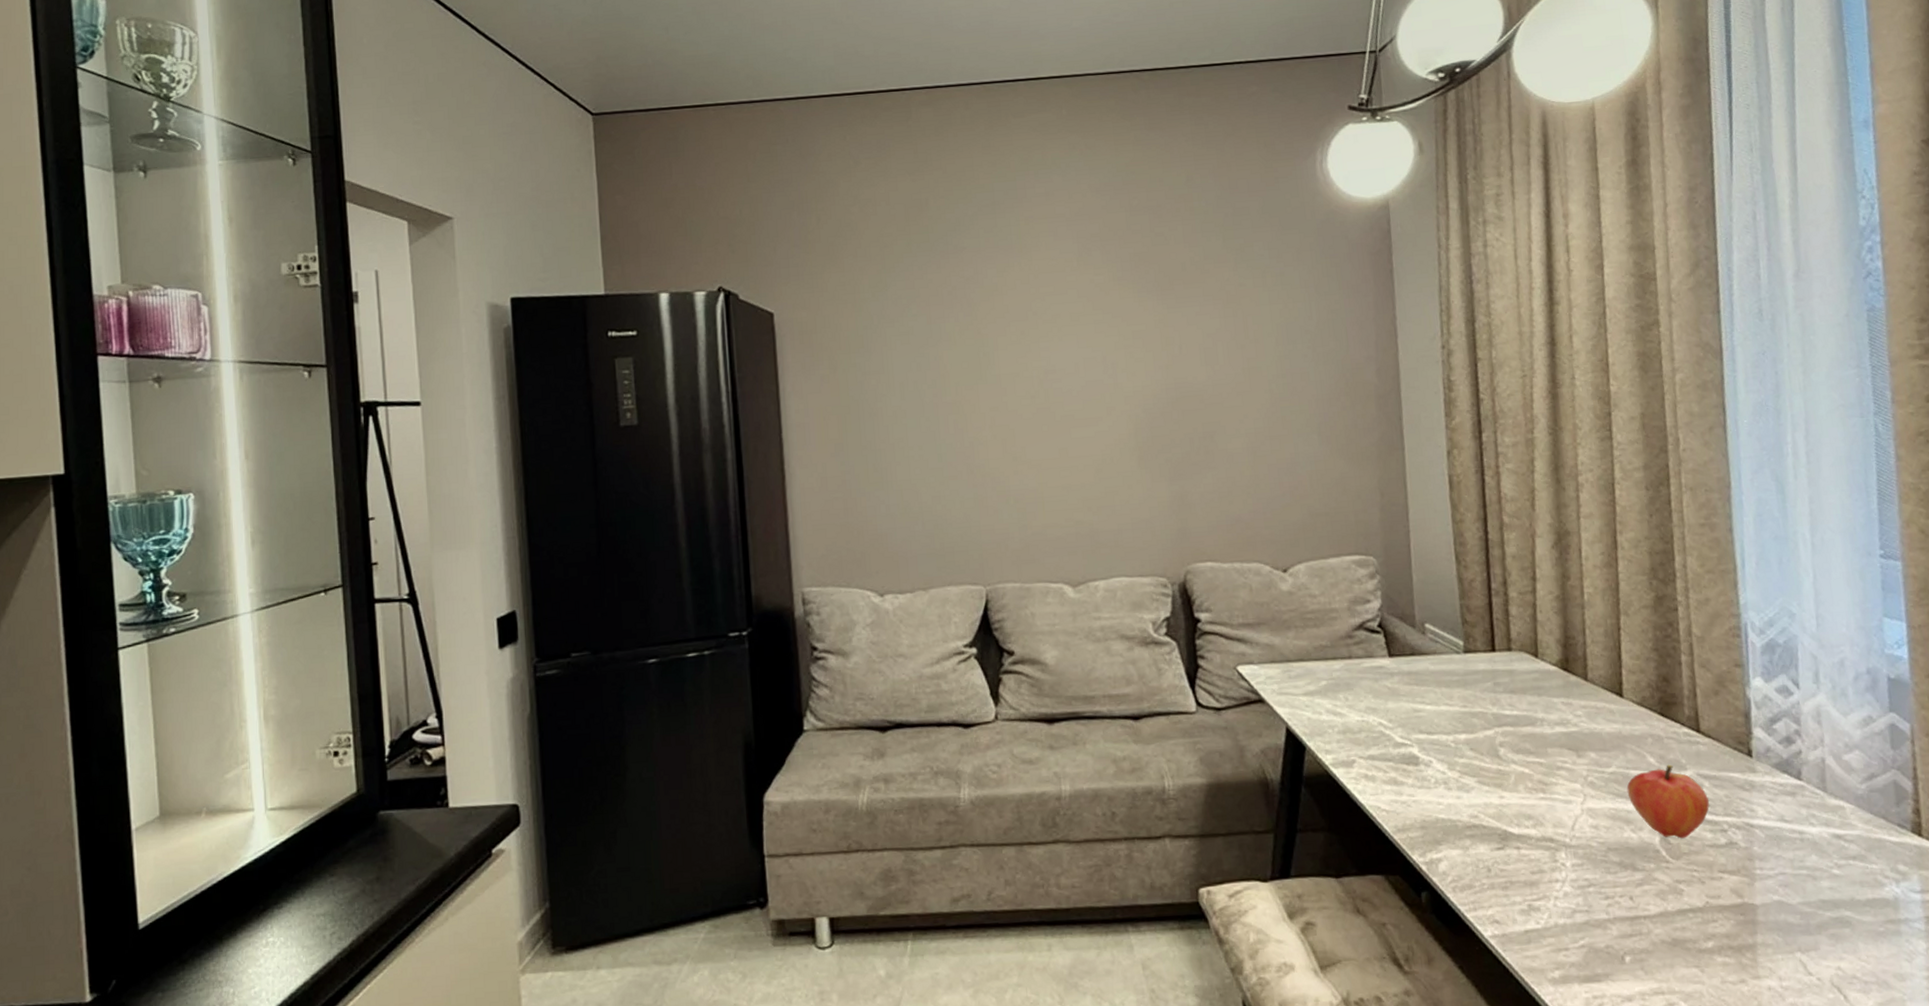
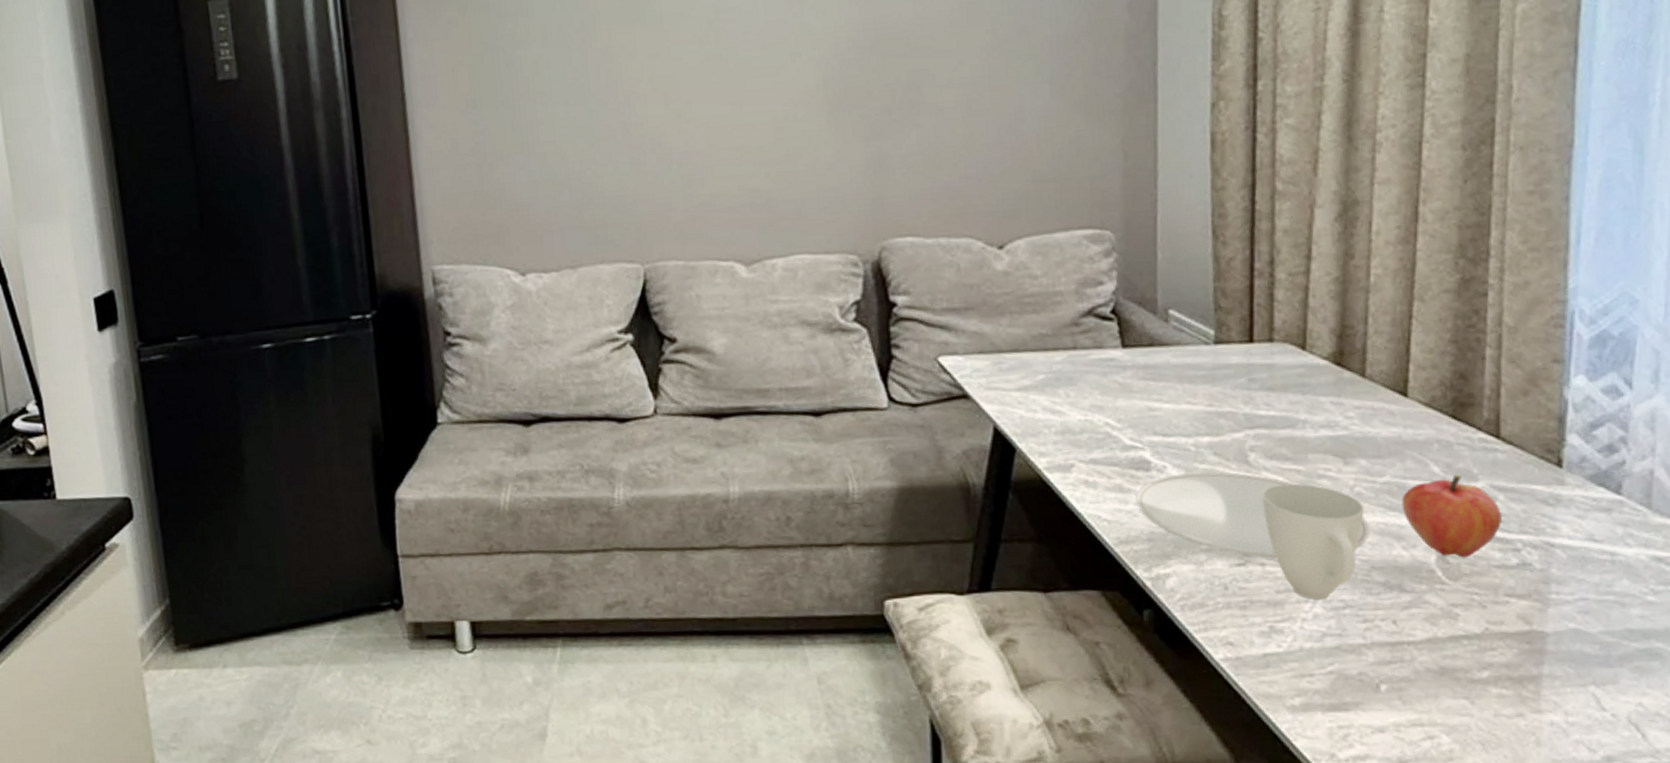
plate: none [1408,765,1605,843] -> present [1136,472,1371,559]
mug: none [1512,774,1598,880] -> present [1261,483,1364,600]

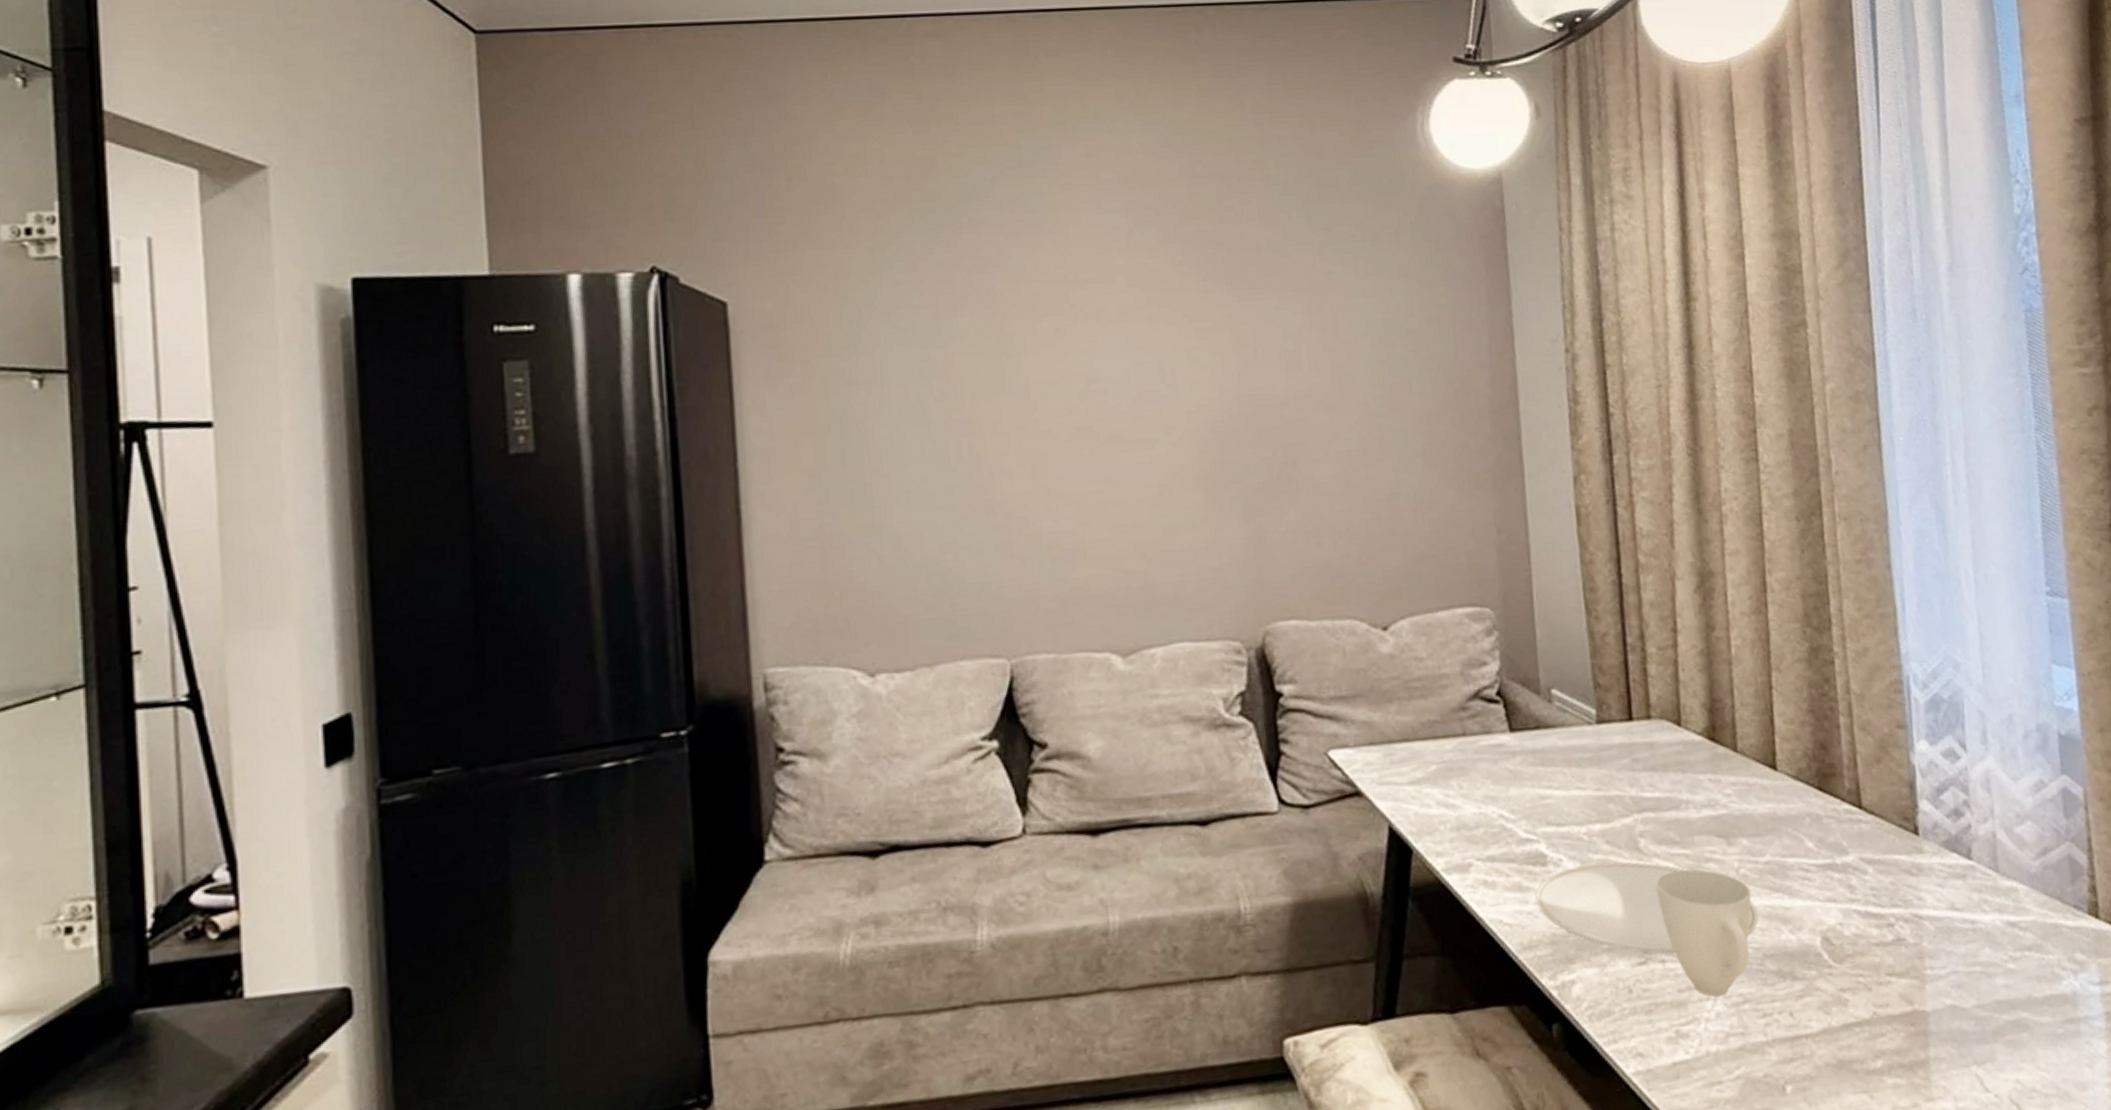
fruit: present [1401,474,1503,558] -> none [1783,848,1874,938]

